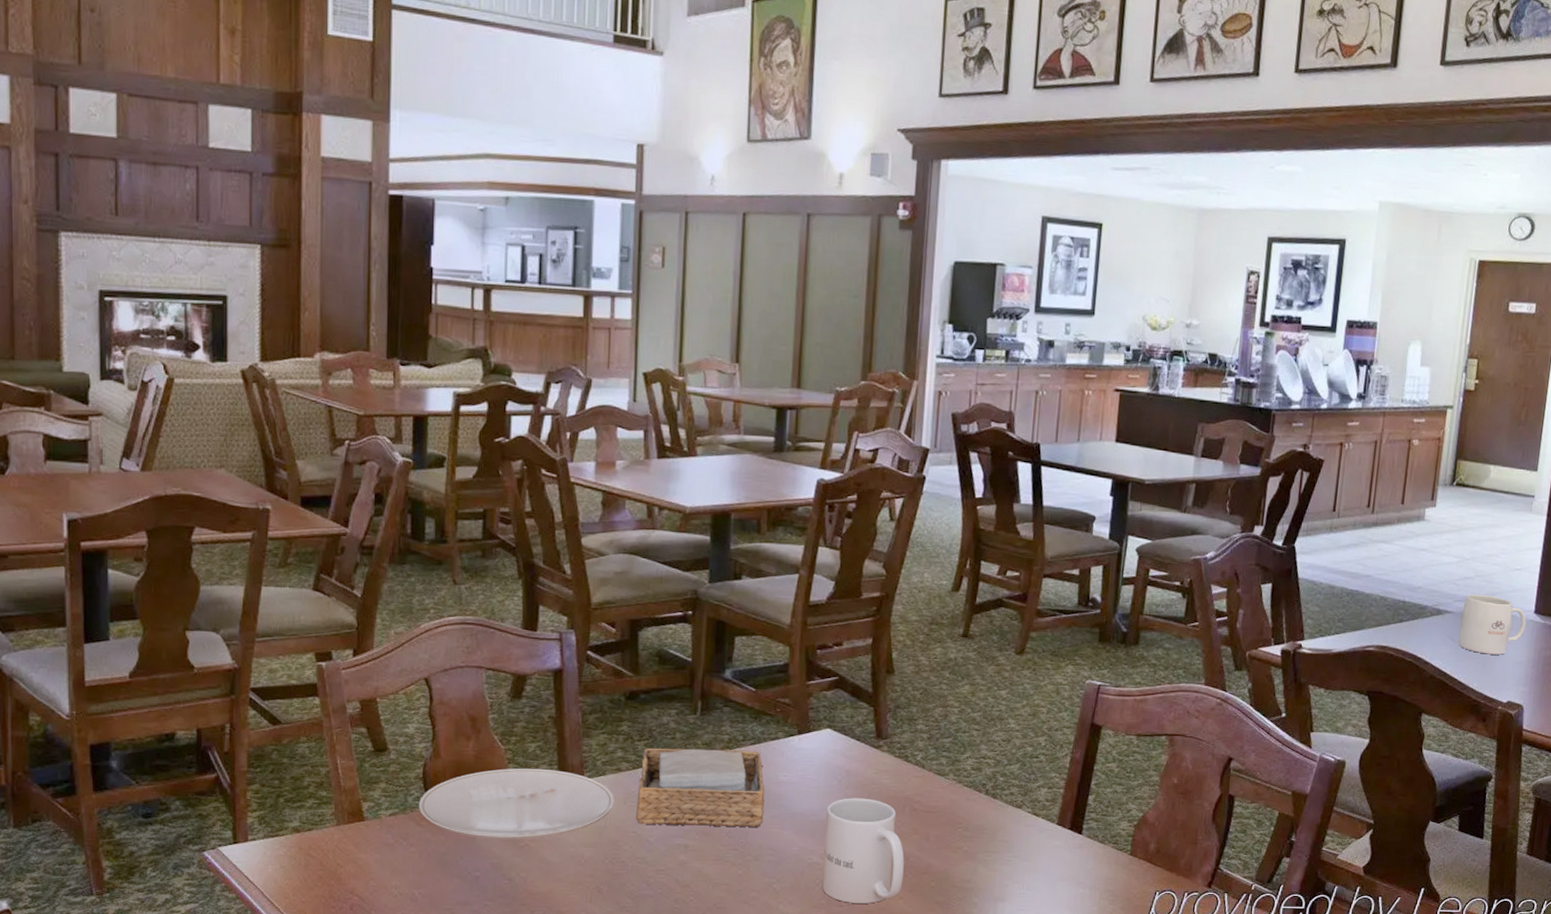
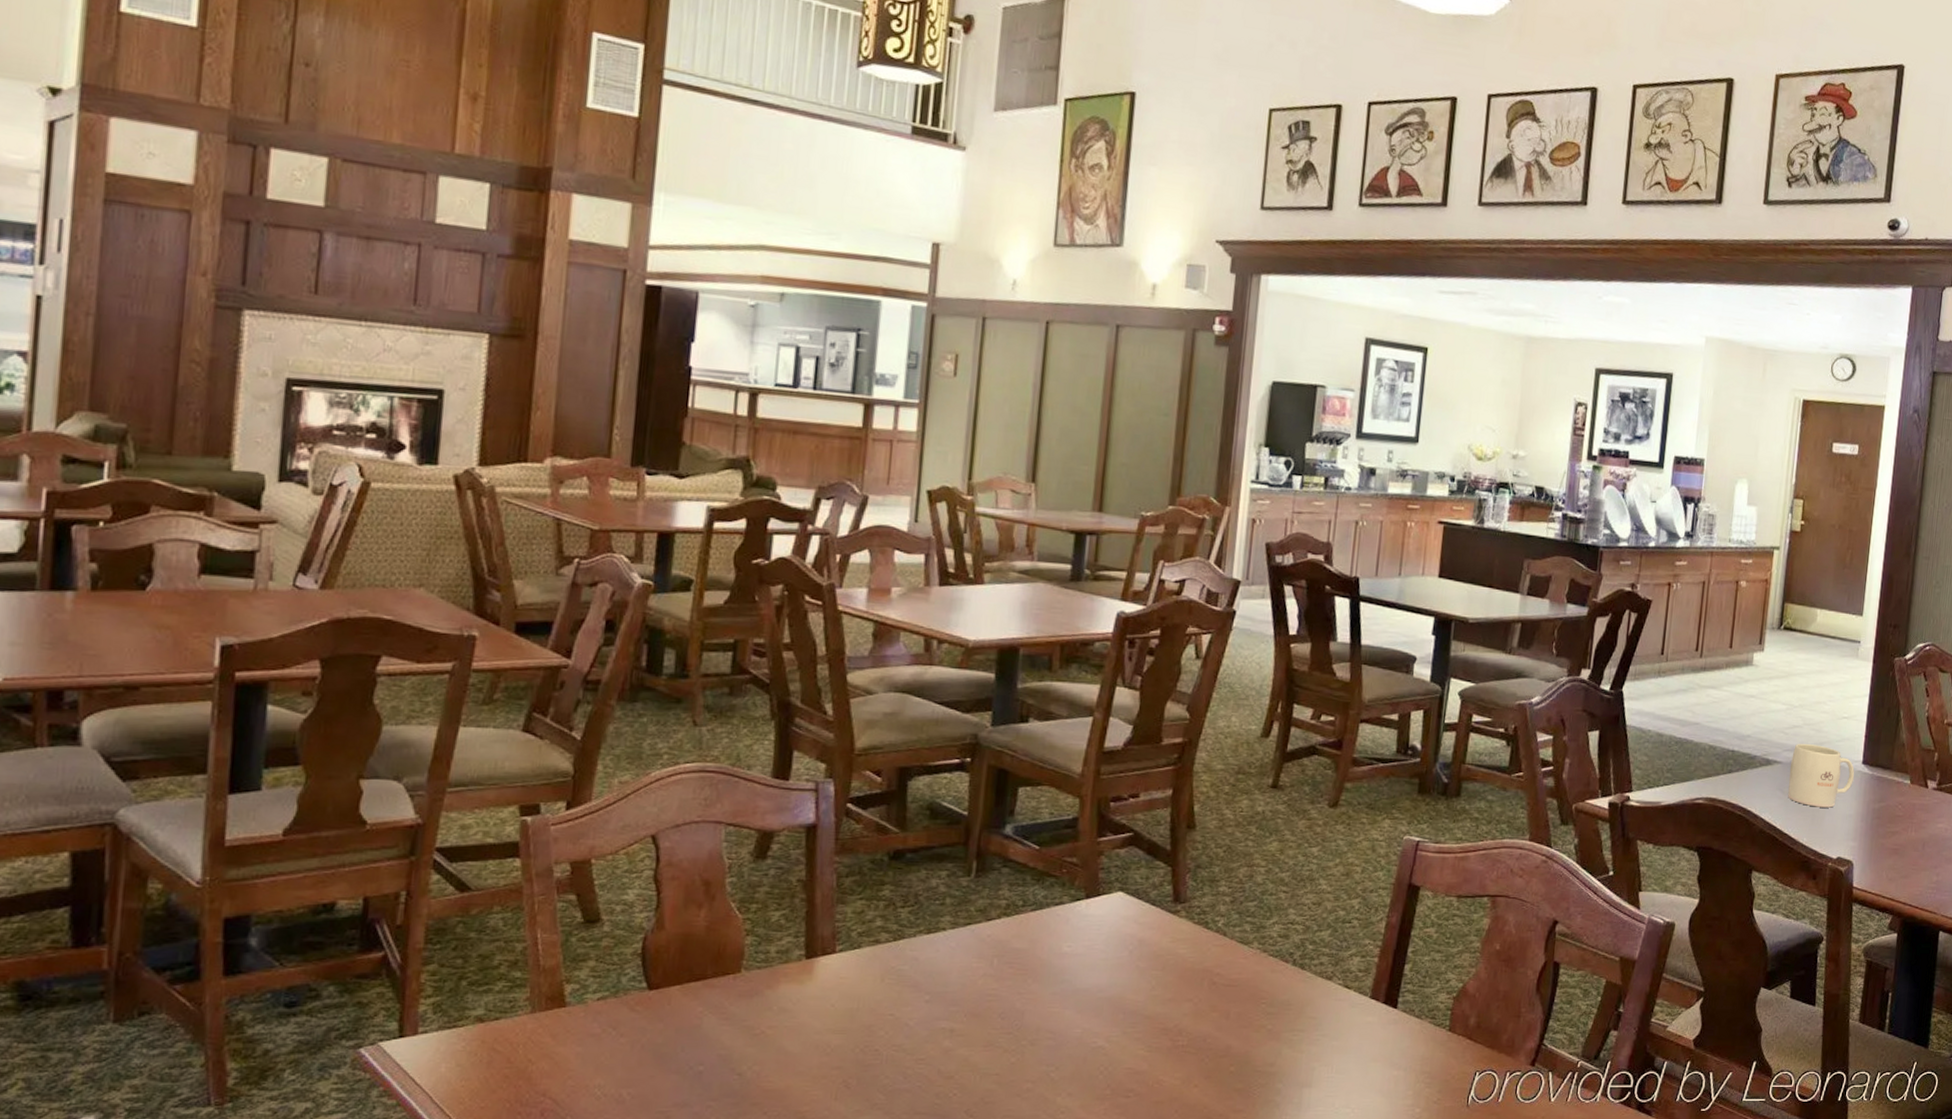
plate: present [418,768,614,840] -> none [633,940,870,1027]
napkin holder: present [636,748,765,828] -> none [894,915,1046,1008]
mug: present [822,798,905,904] -> none [1107,971,1201,1093]

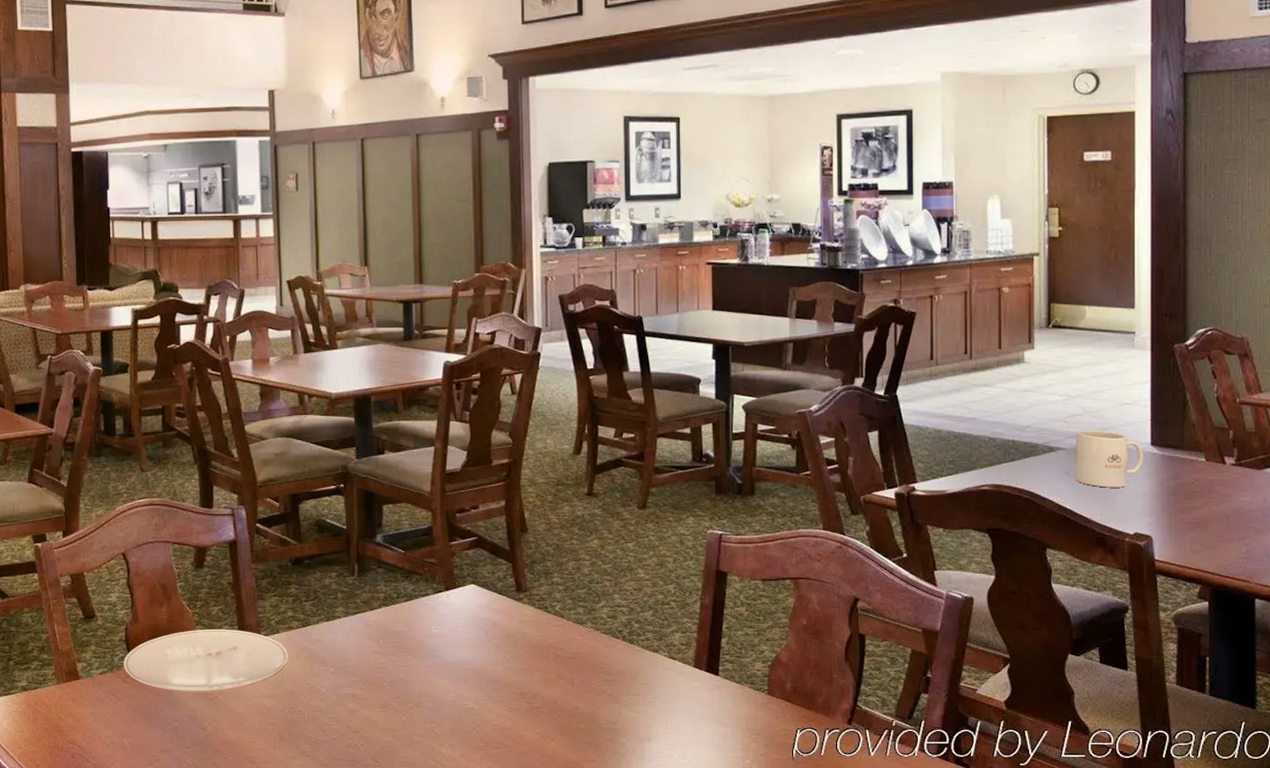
plate: none [633,940,870,1027] -> present [123,629,288,693]

